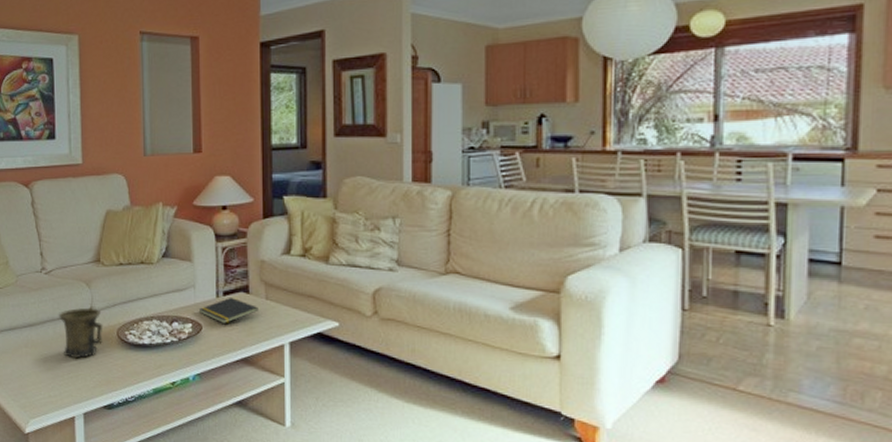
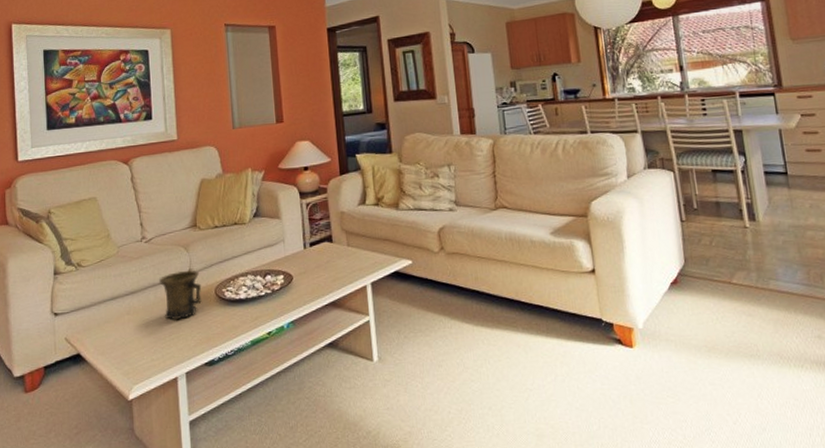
notepad: present [198,297,258,325] -> none [288,247,342,273]

